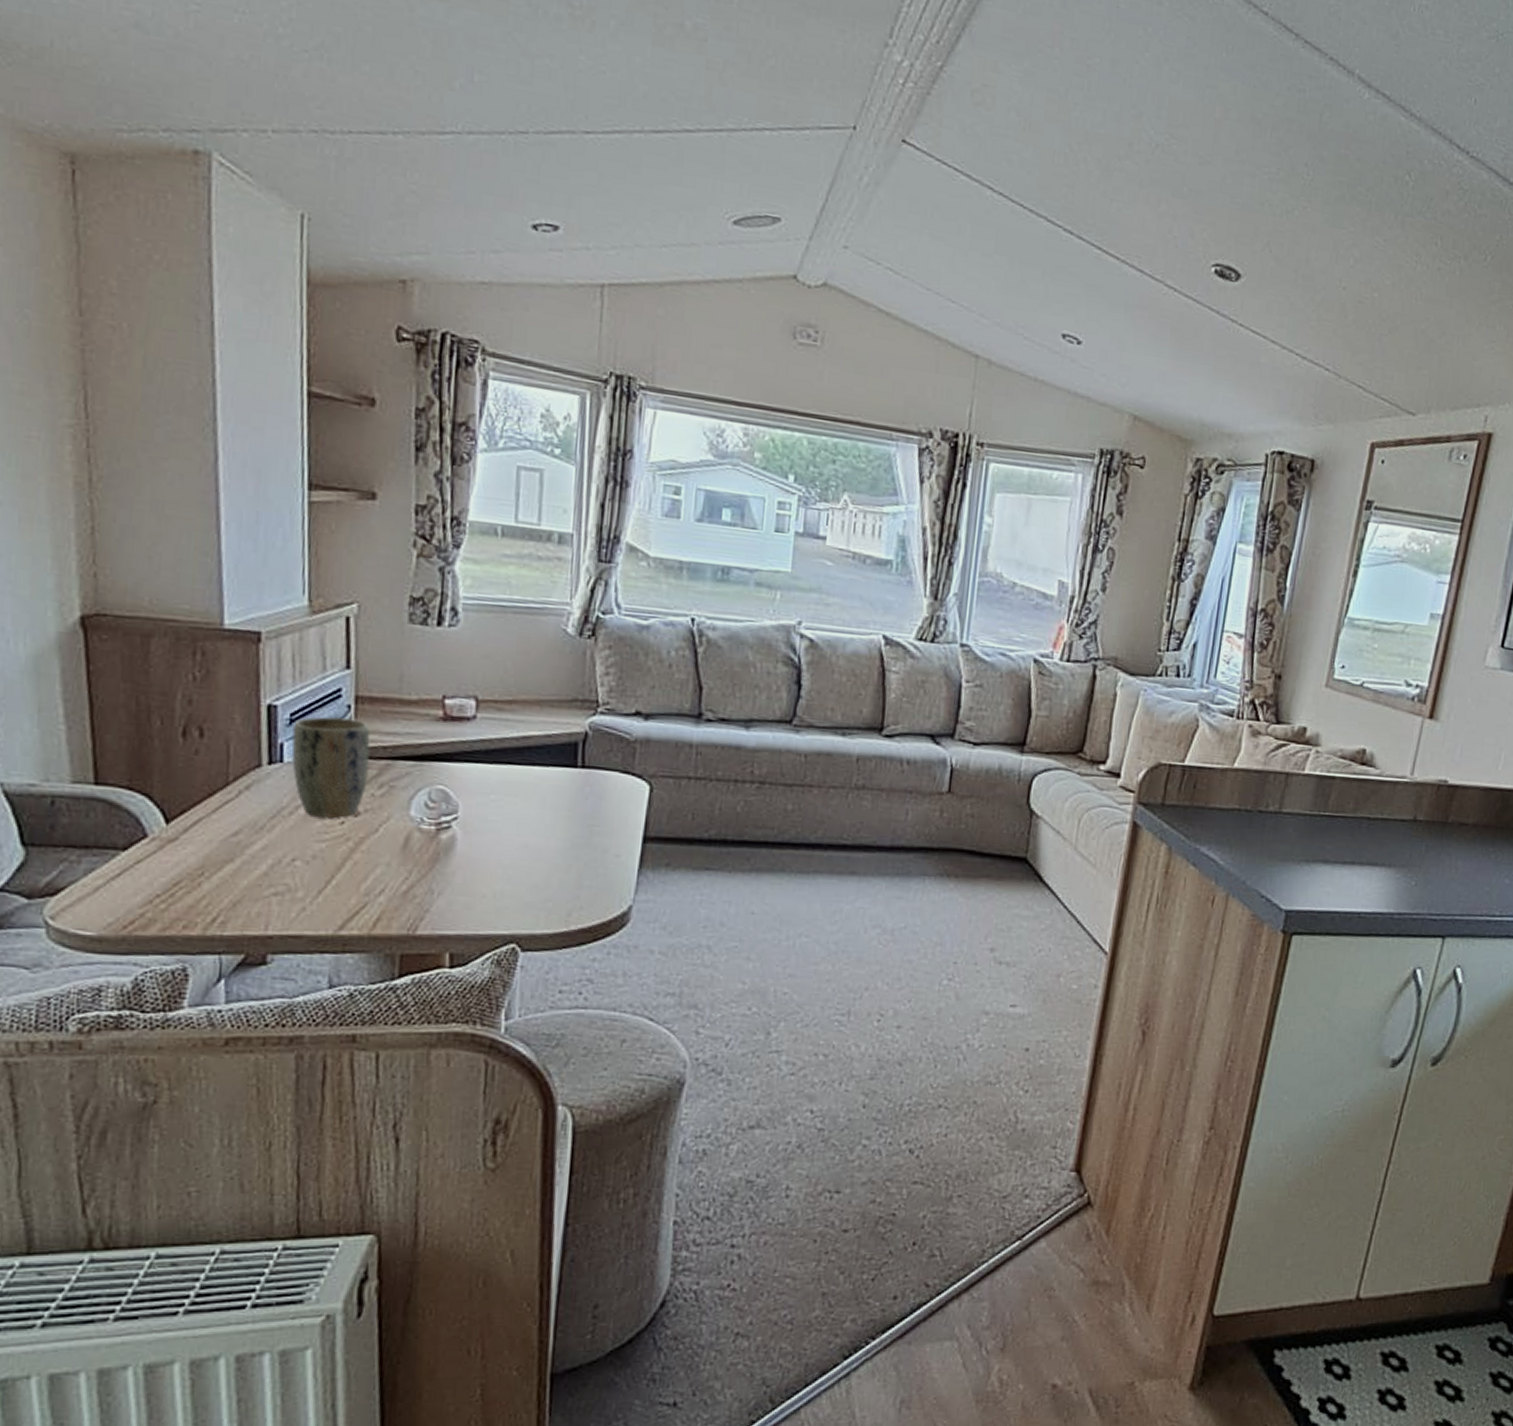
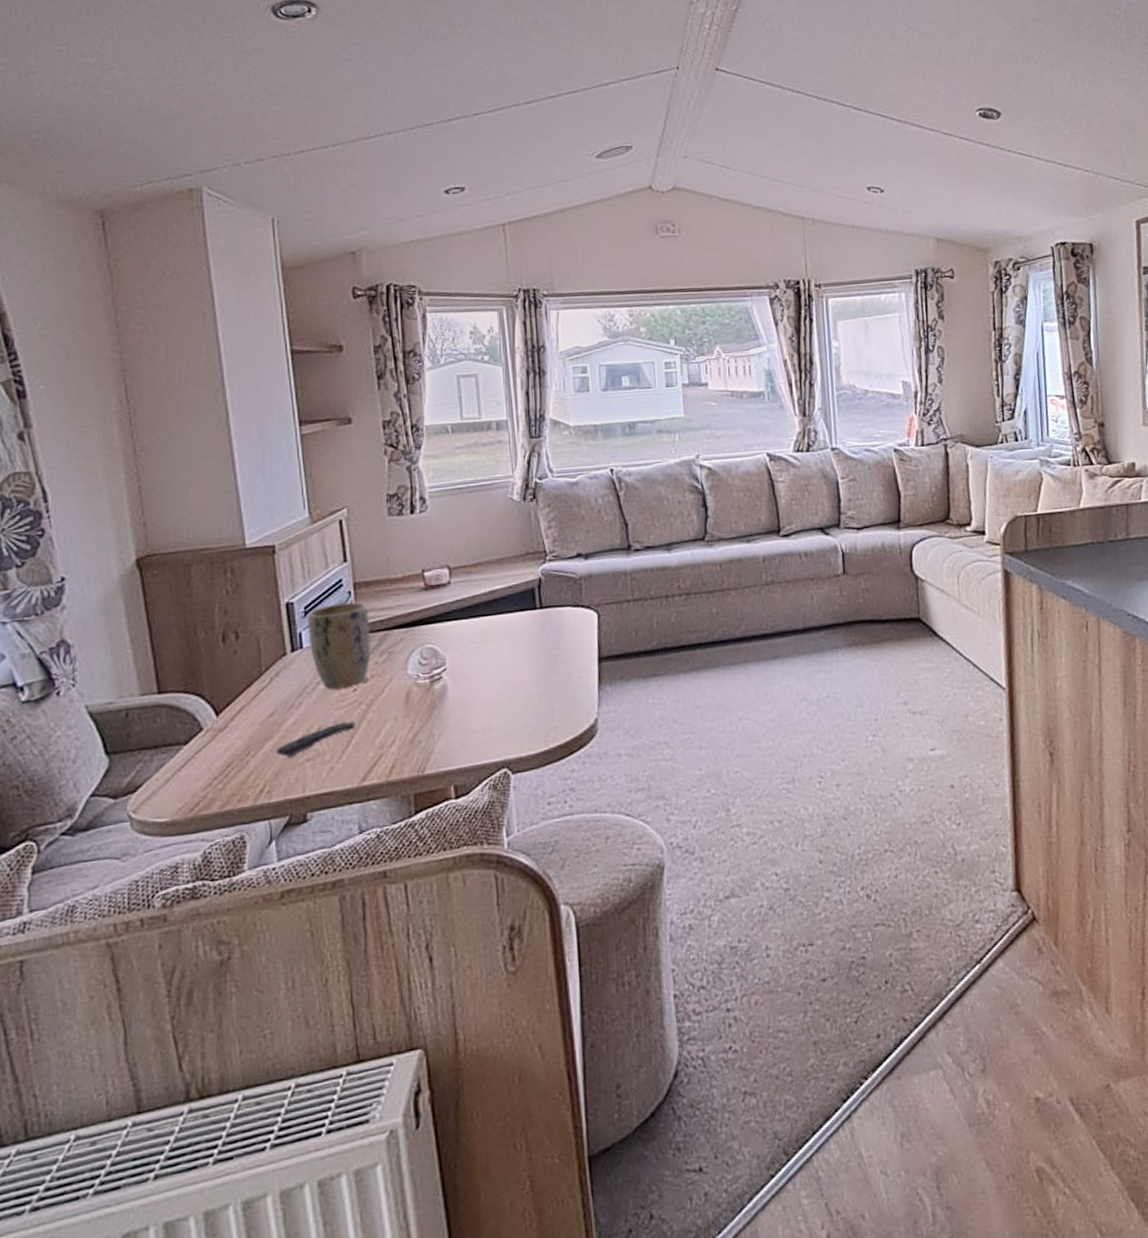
remote control: none [236,857,339,887] -> present [275,721,356,758]

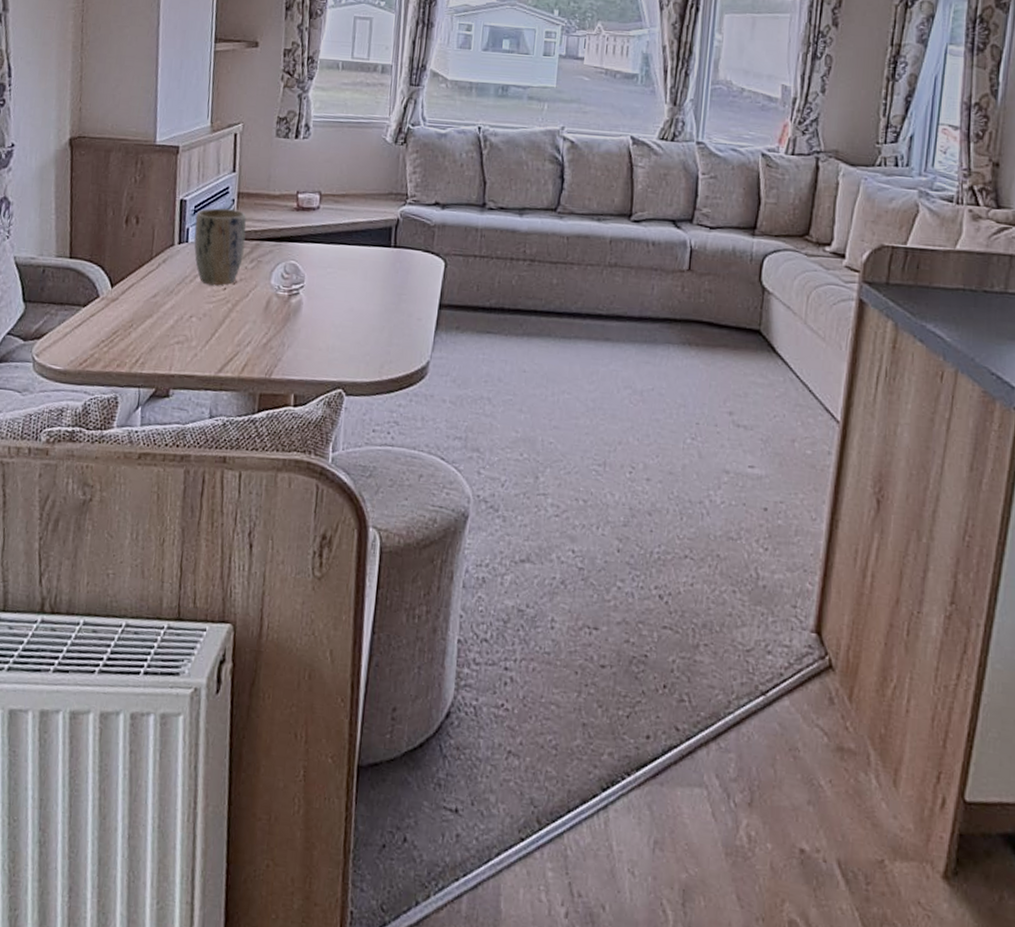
remote control: present [275,721,356,758] -> none [153,315,221,337]

